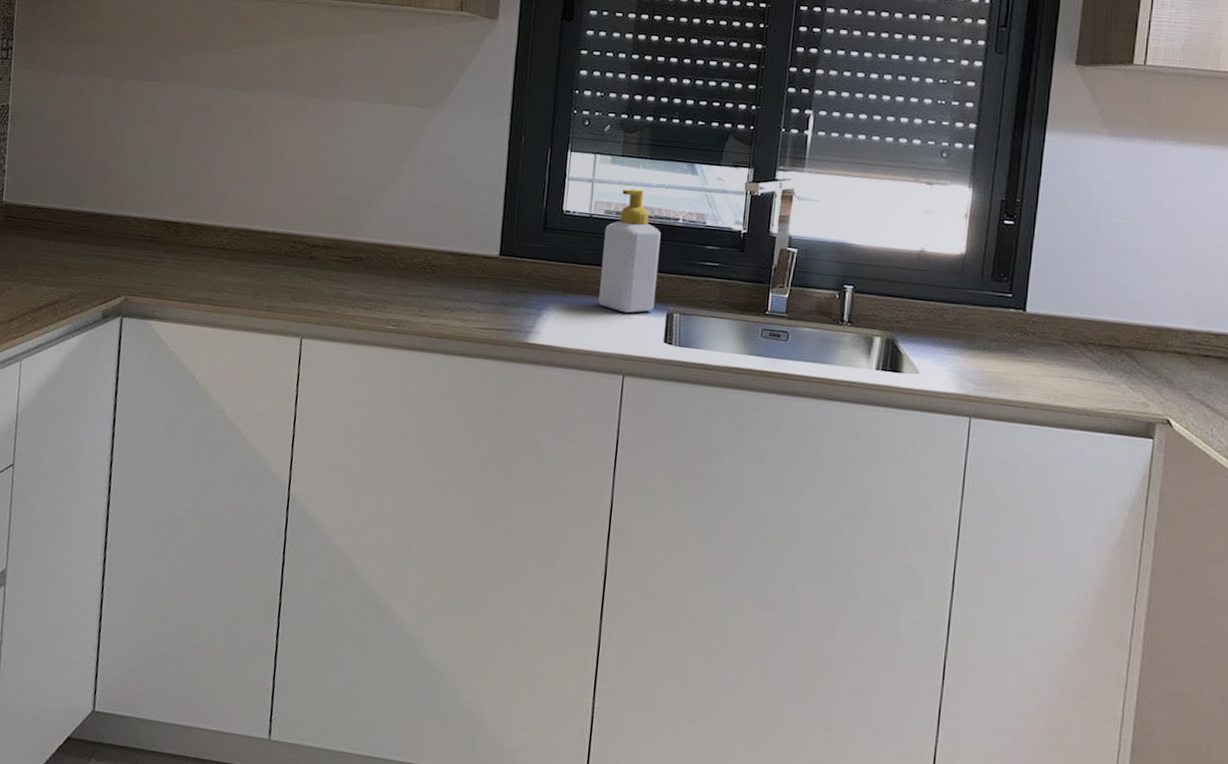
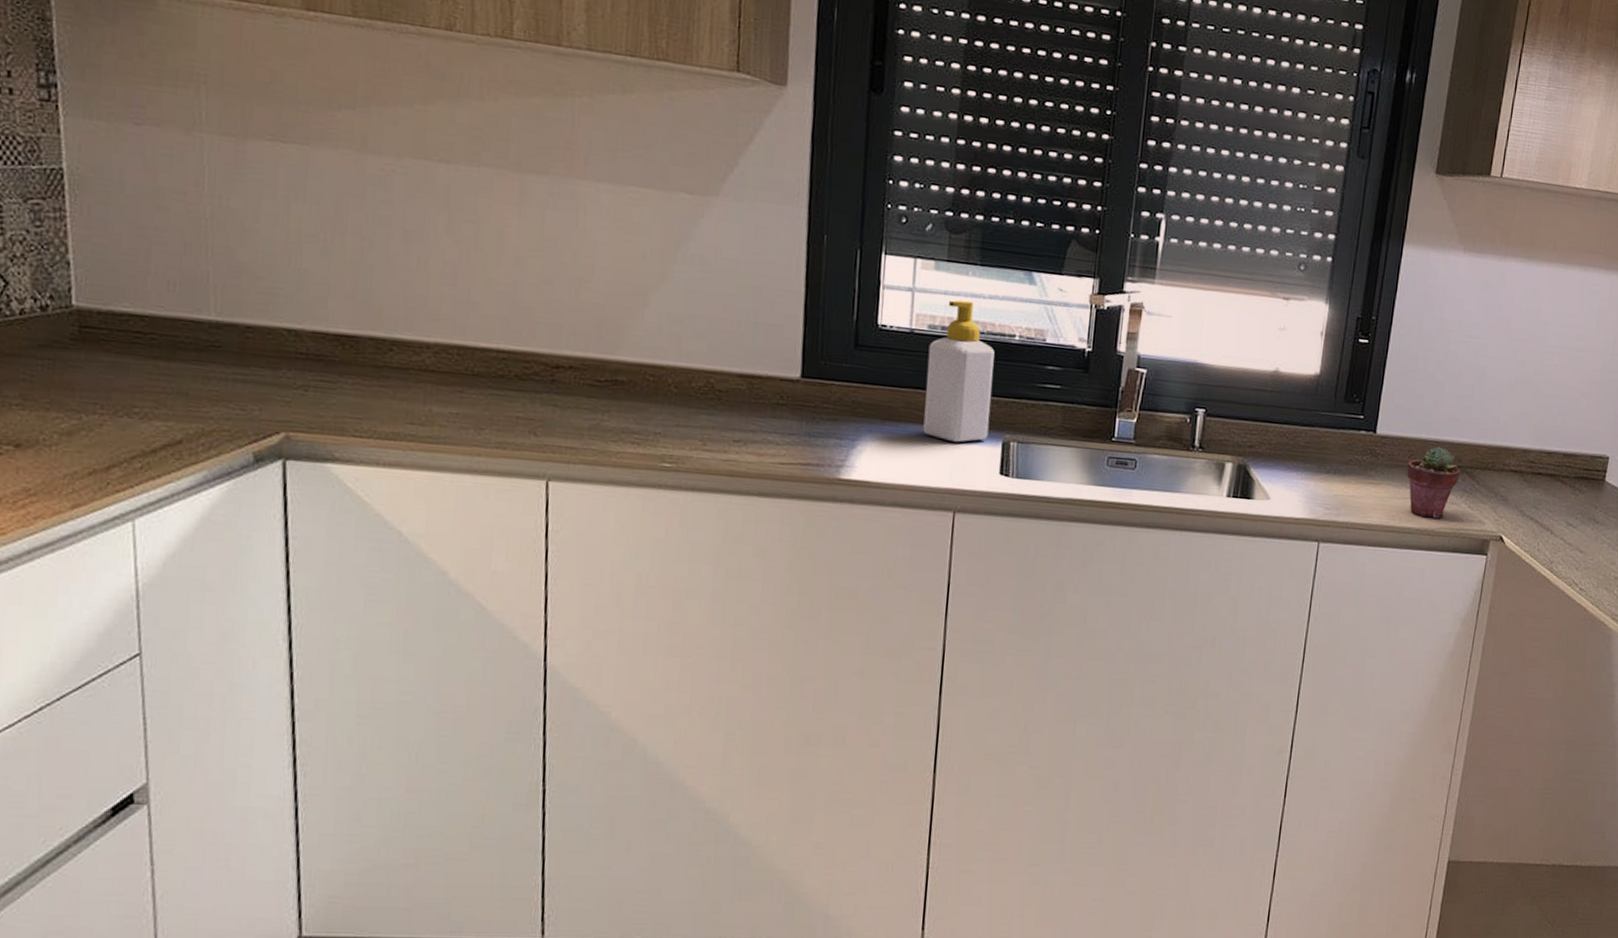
potted succulent: none [1059,325,1118,399] -> present [1406,446,1460,519]

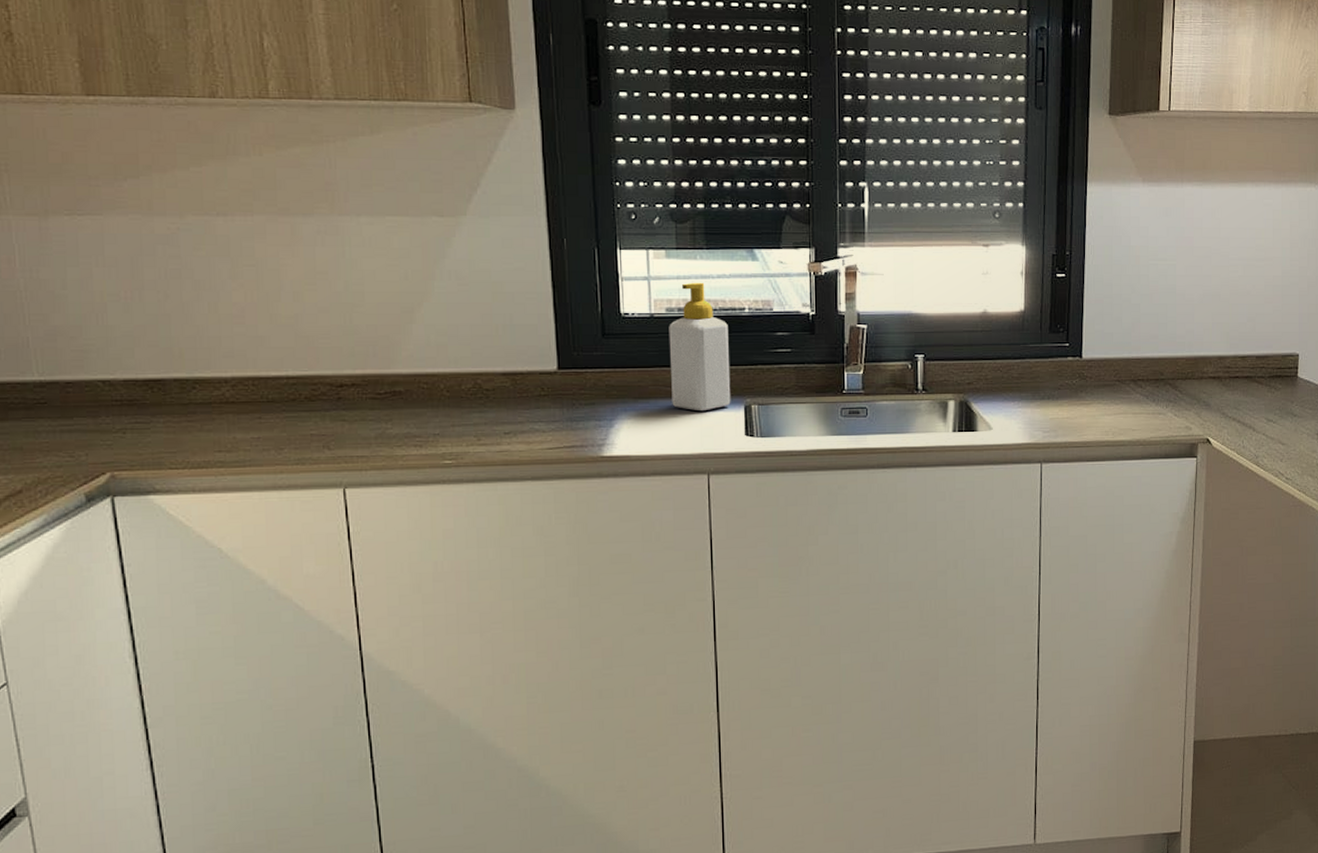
potted succulent: present [1406,446,1460,519] -> none [1114,363,1163,429]

